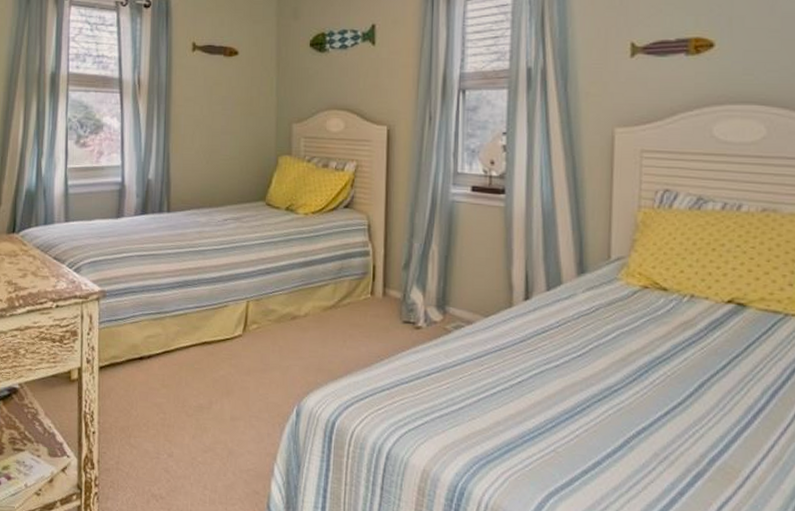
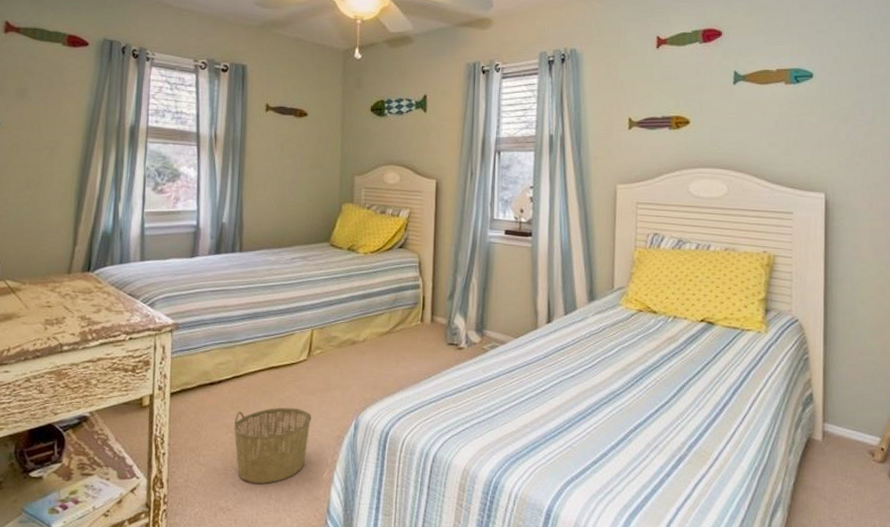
basket: none [165,387,248,472] -> present [233,407,311,485]

